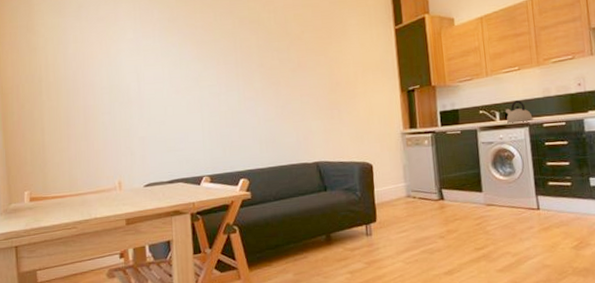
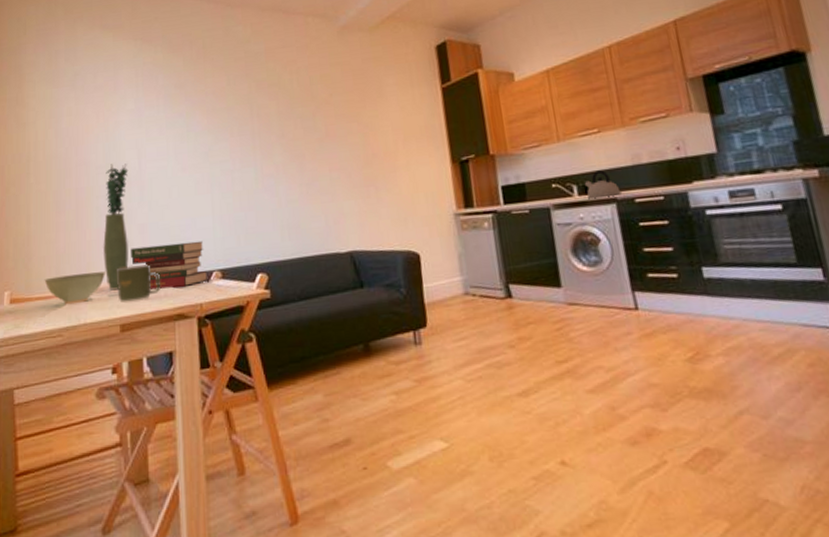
bowl: none [59,176,112,203] -> present [44,272,105,305]
vase: none [109,85,132,191] -> present [103,163,129,291]
mug: none [122,170,159,202] -> present [117,264,160,304]
books: none [133,151,199,191] -> present [131,240,207,290]

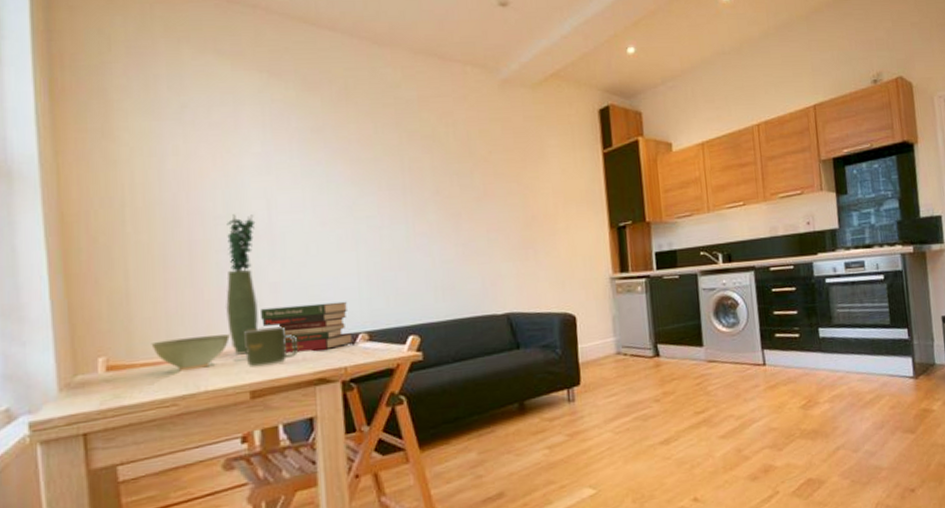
kettle: present [584,170,622,200] -> none [728,240,759,267]

